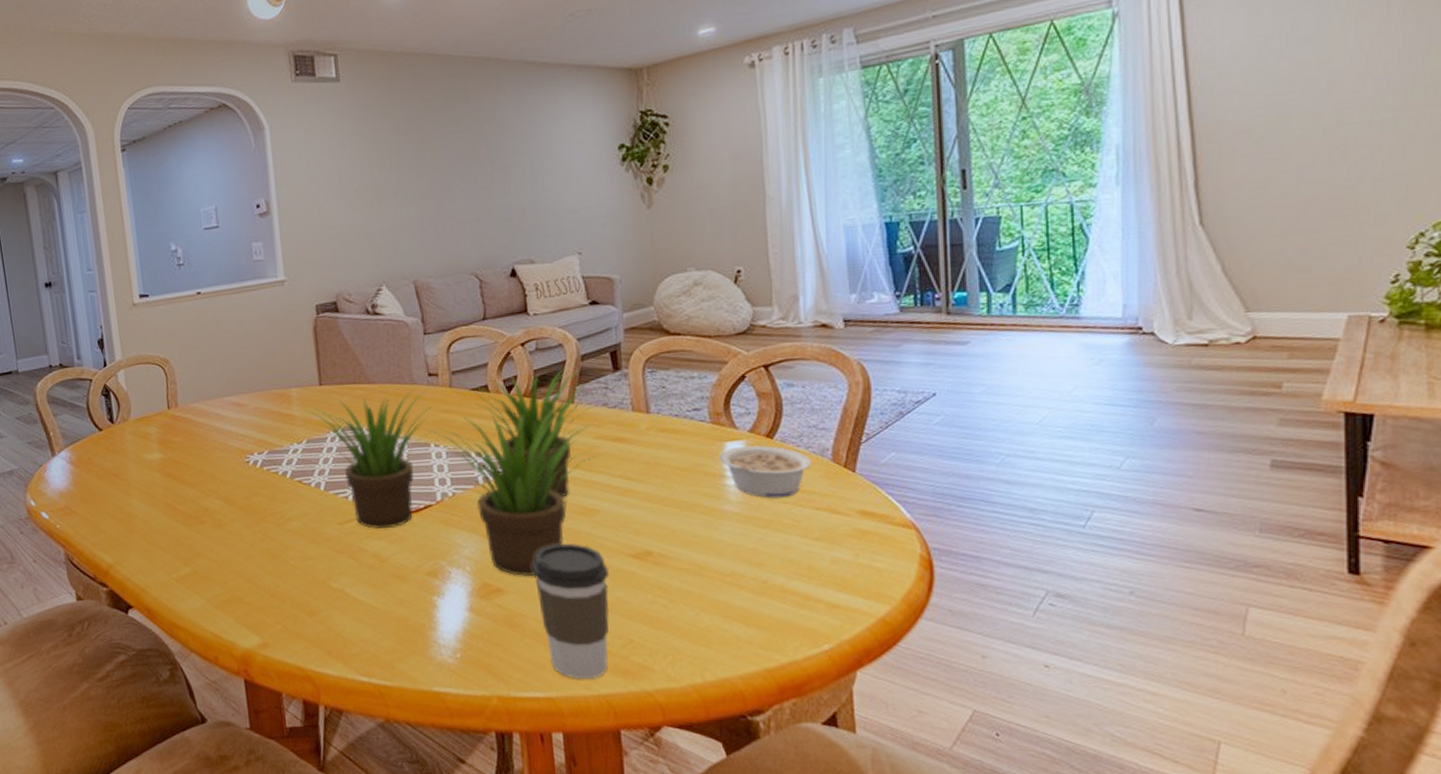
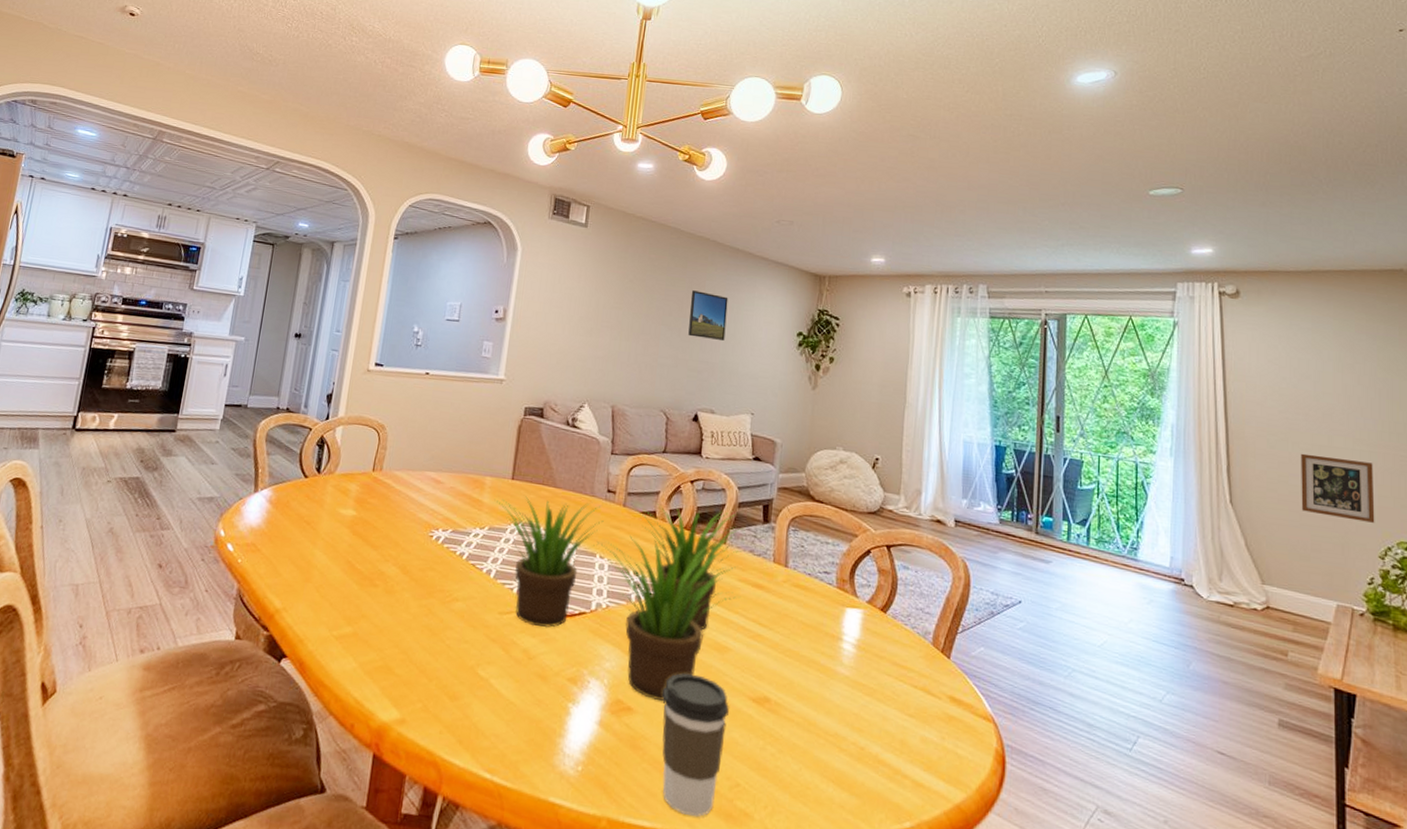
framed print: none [480,123,531,181] -> present [688,290,728,341]
legume: present [719,445,812,499] -> none [840,614,916,671]
picture frame: none [1297,132,1402,214] -> present [1301,453,1375,523]

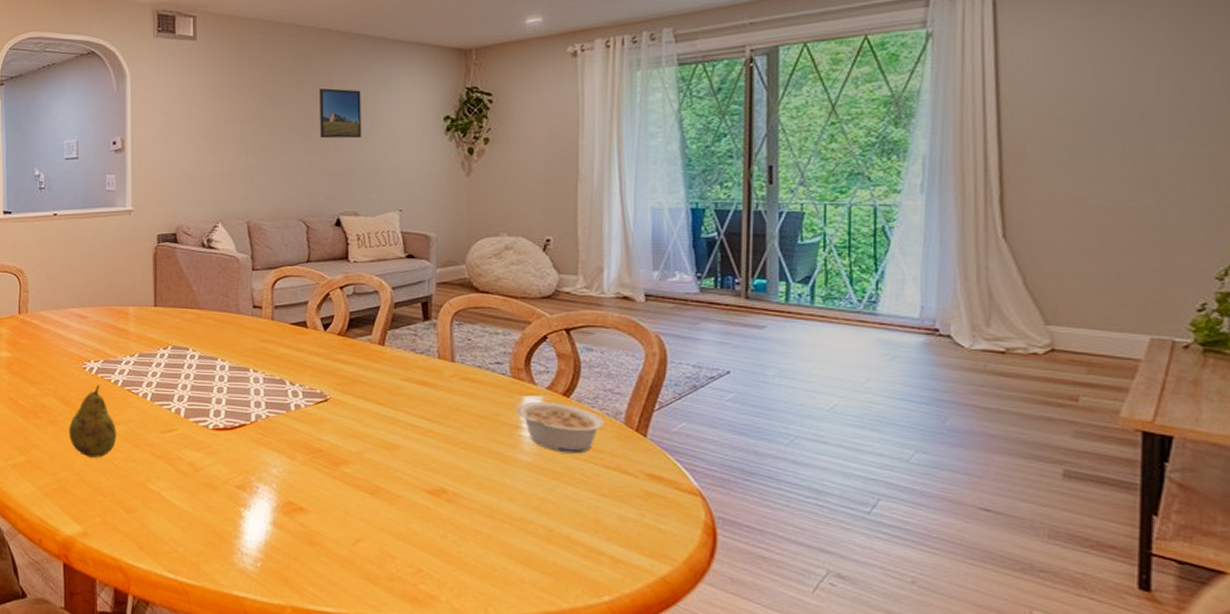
fruit: none [403,555,454,636] -> present [69,385,117,458]
plant: present [494,496,746,701] -> none [140,312,408,499]
coffee cup: present [662,673,730,817] -> none [334,472,405,602]
legume: none [840,614,916,671] -> present [517,401,606,454]
picture frame: present [1301,453,1375,523] -> none [1104,167,1214,239]

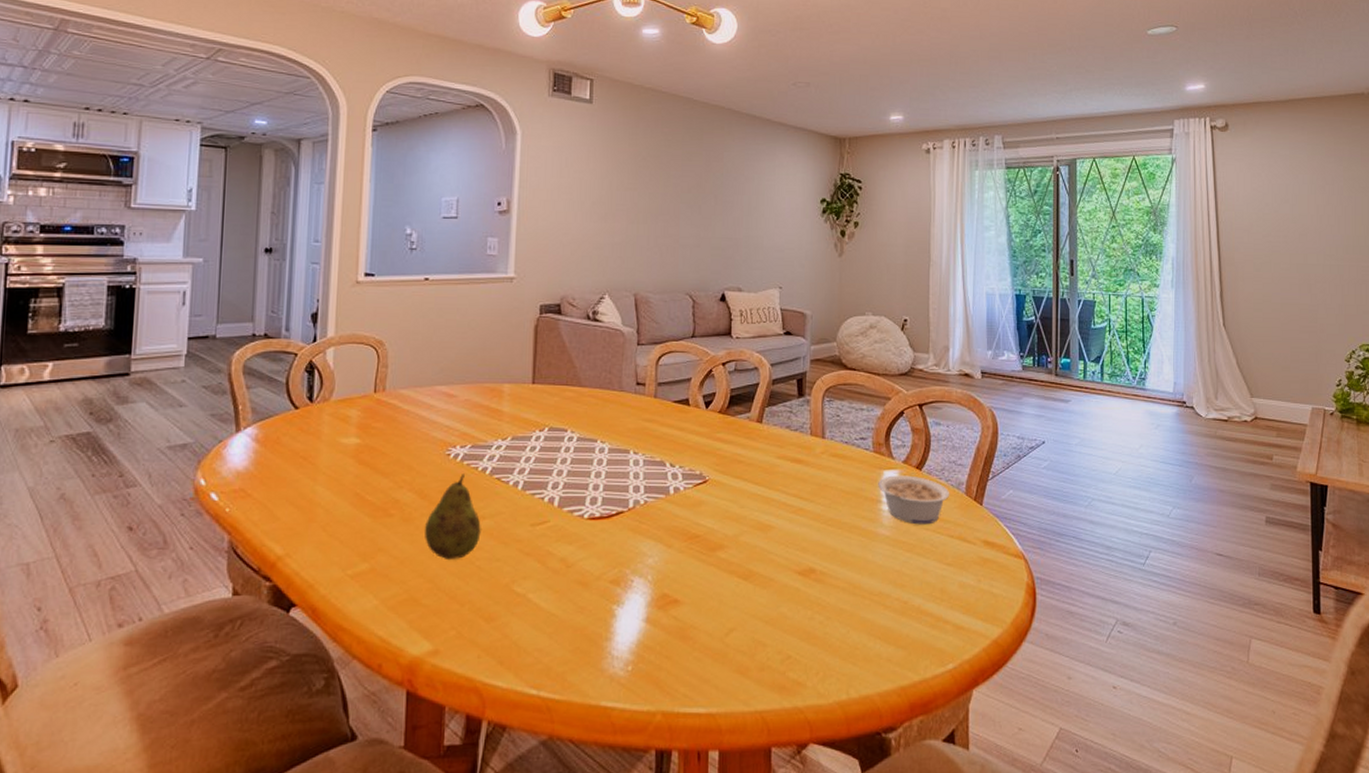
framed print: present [318,88,362,139] -> none [709,164,748,214]

